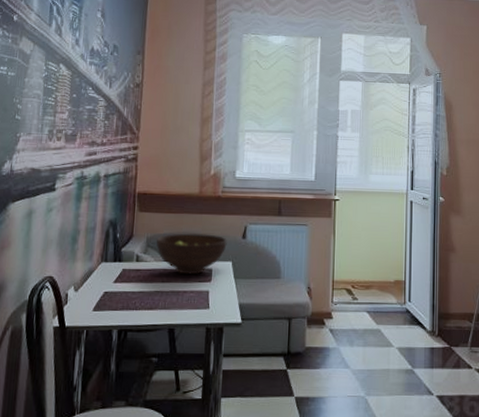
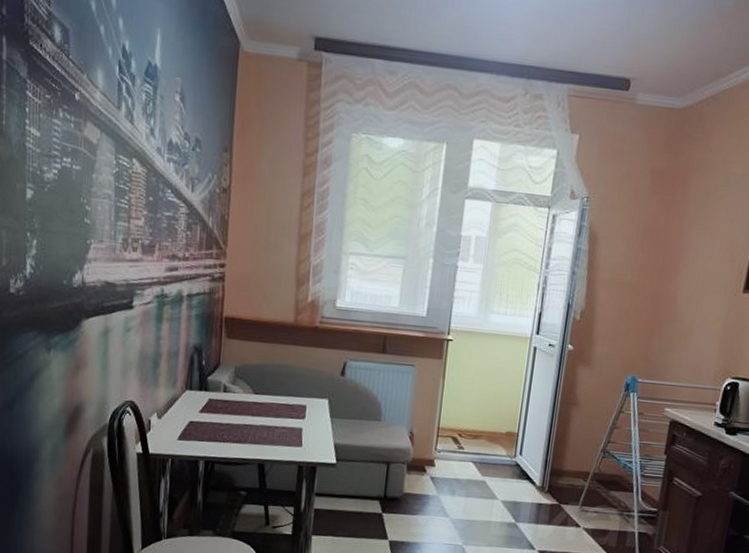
fruit bowl: present [156,233,227,275] -> none [246,365,324,411]

